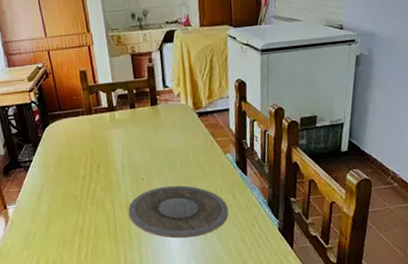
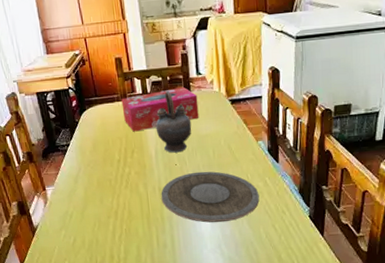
tissue box: none [86,100,167,147] -> present [121,87,199,132]
teapot: none [122,103,159,167] -> present [155,90,192,153]

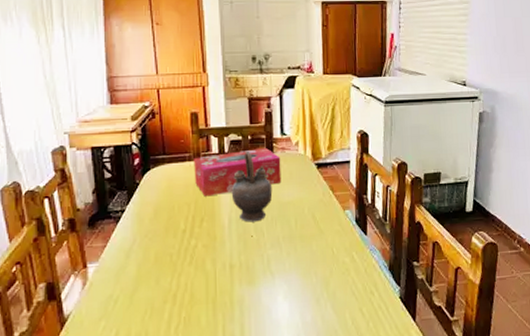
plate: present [161,171,260,223] -> none [232,244,346,308]

